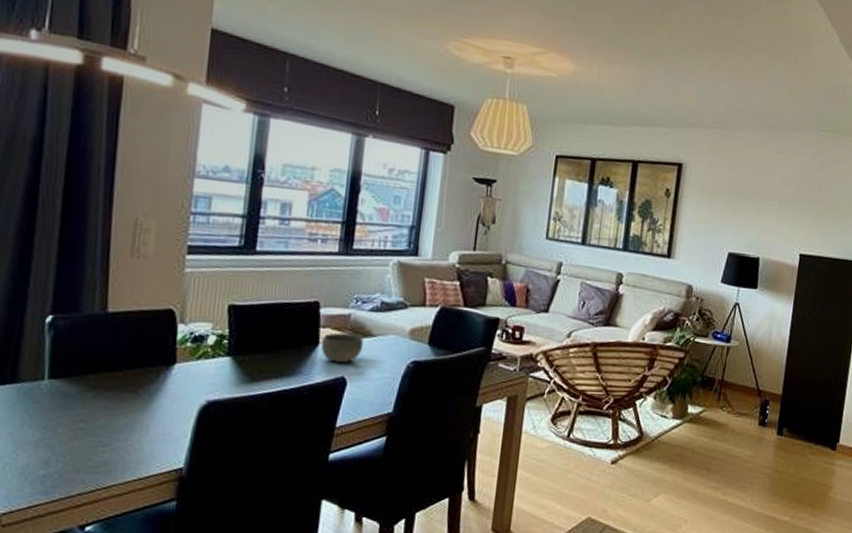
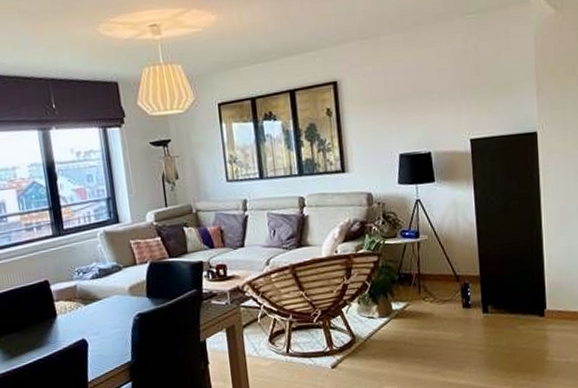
bowl: present [321,333,364,363] -> none [58,301,94,329]

